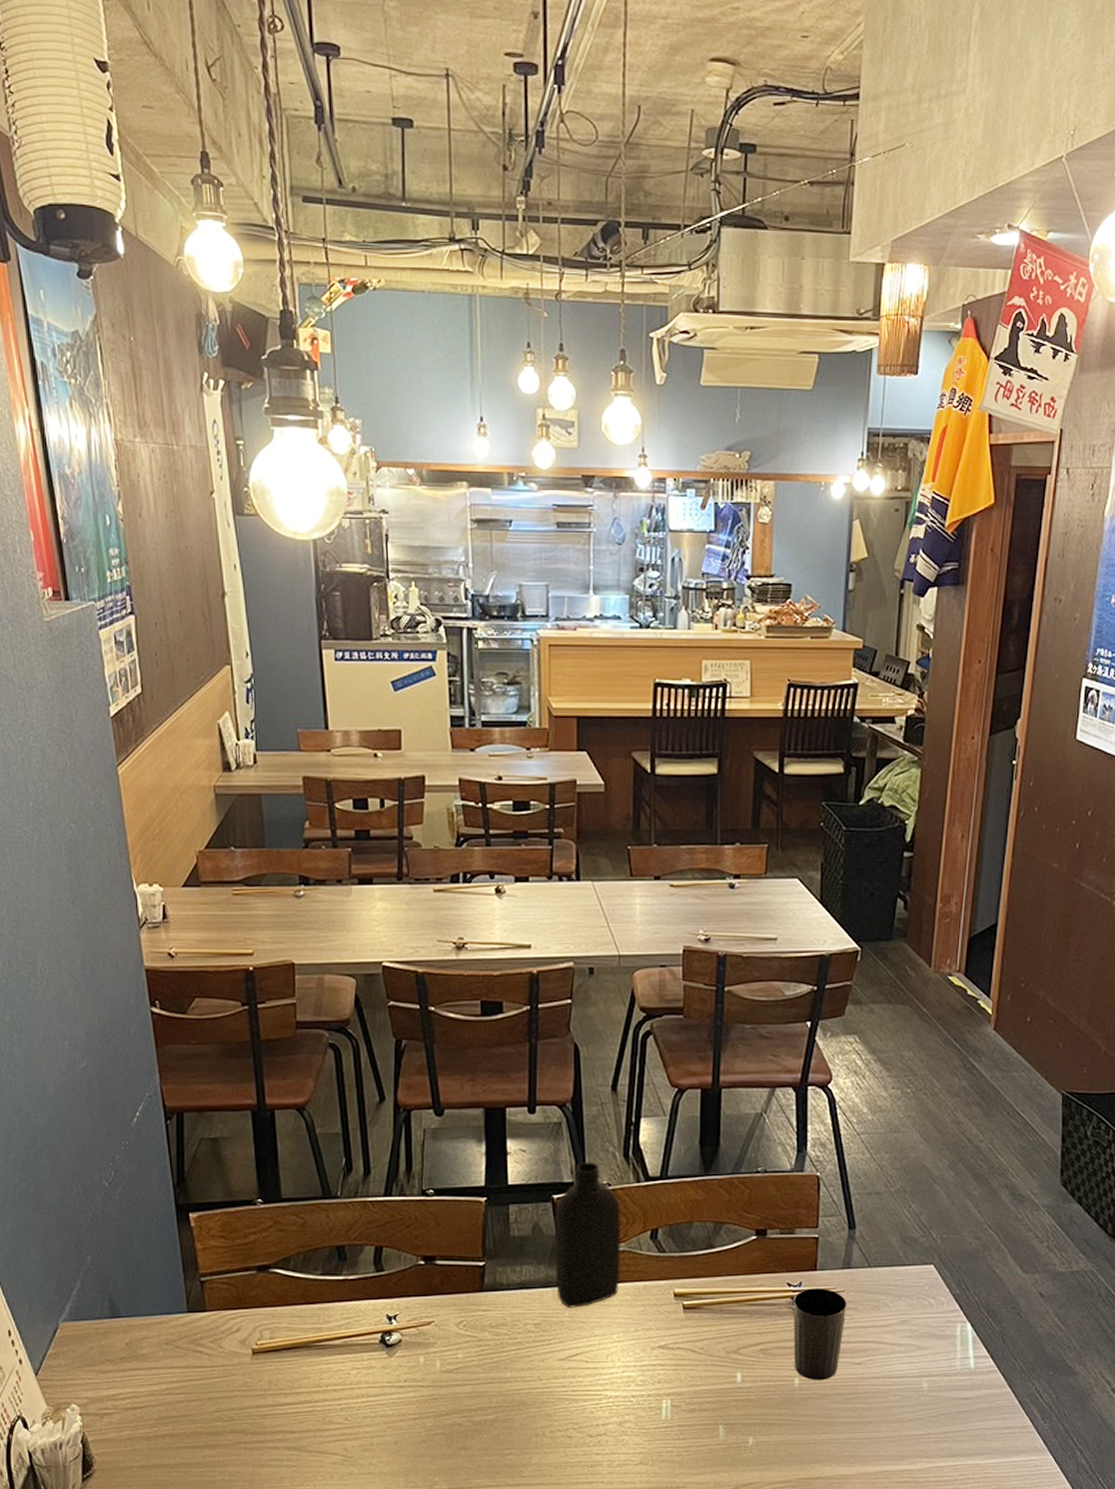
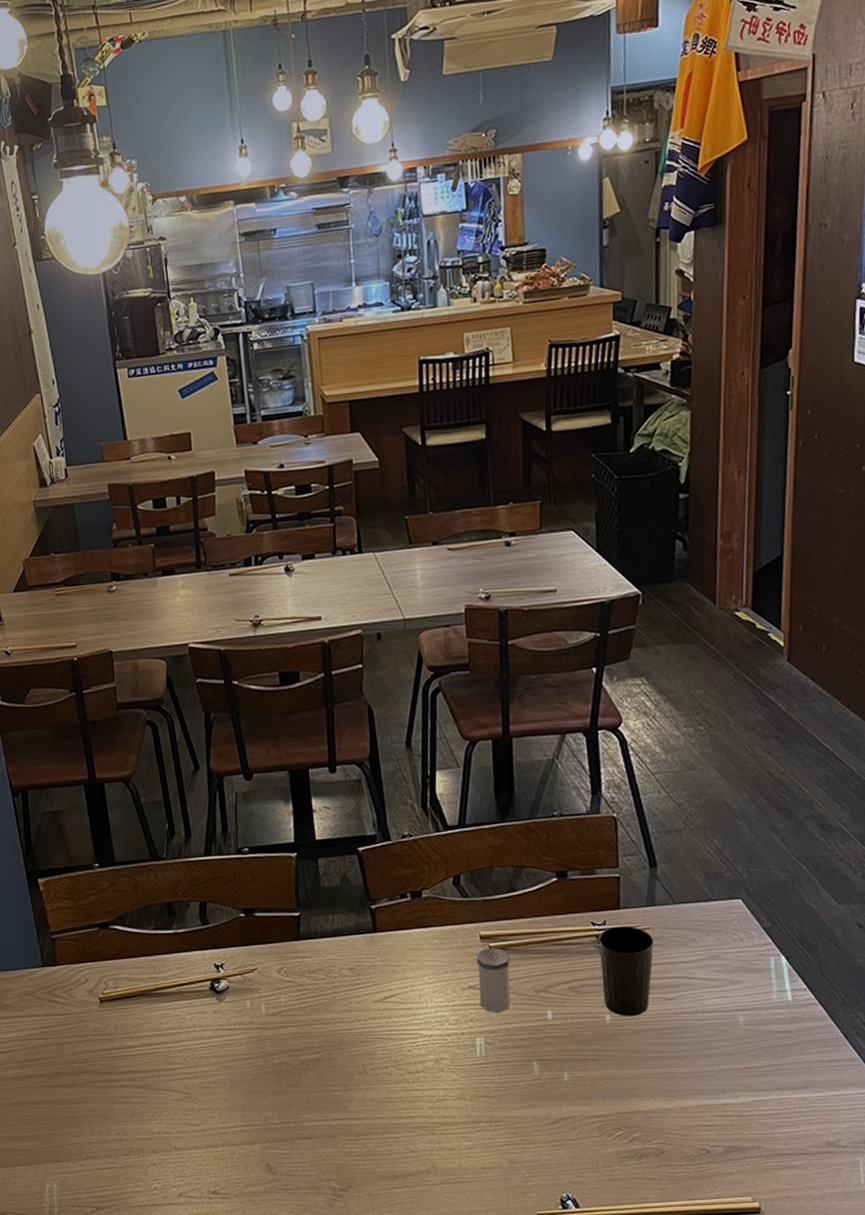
bottle: present [554,1162,622,1308] -> none [360,815,427,953]
salt shaker: none [668,1306,703,1375] -> present [476,948,511,1013]

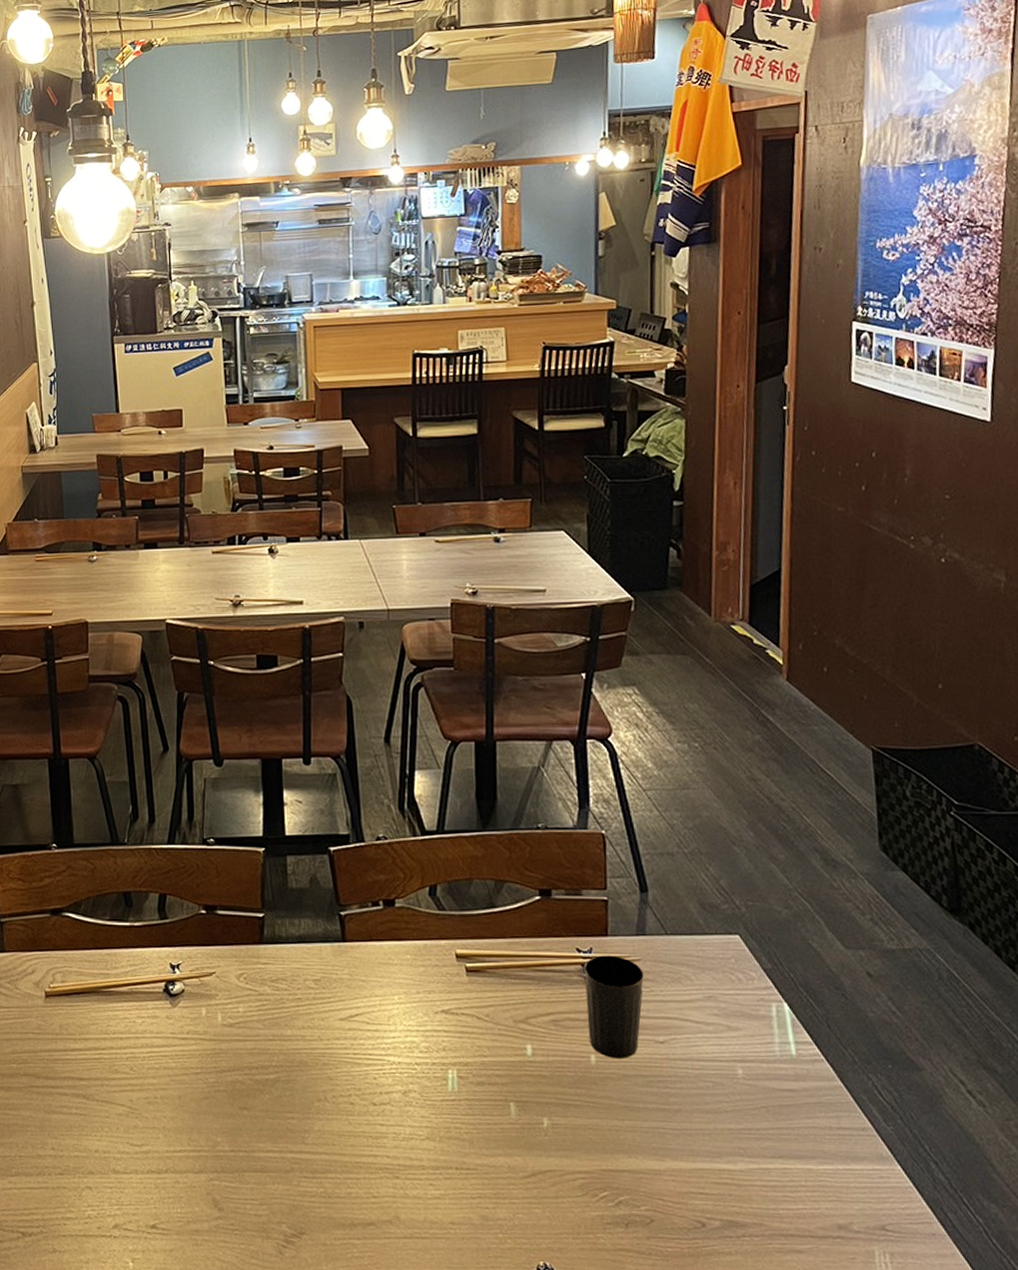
salt shaker: present [476,948,511,1013] -> none [451,969,488,1044]

